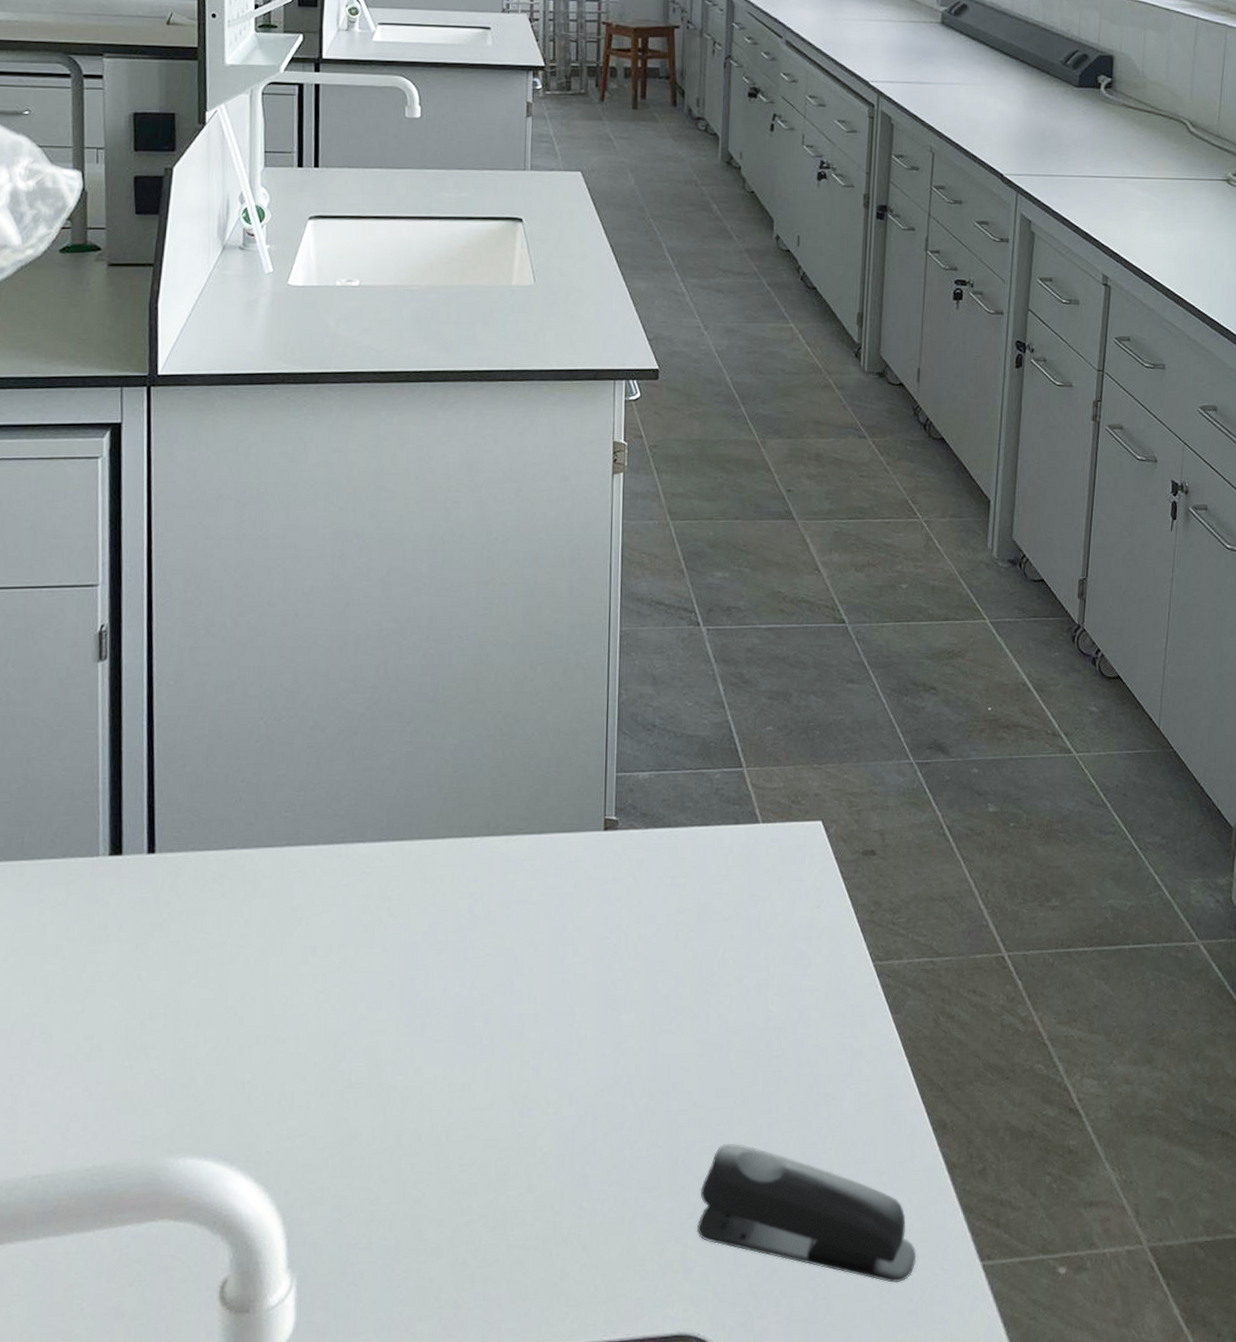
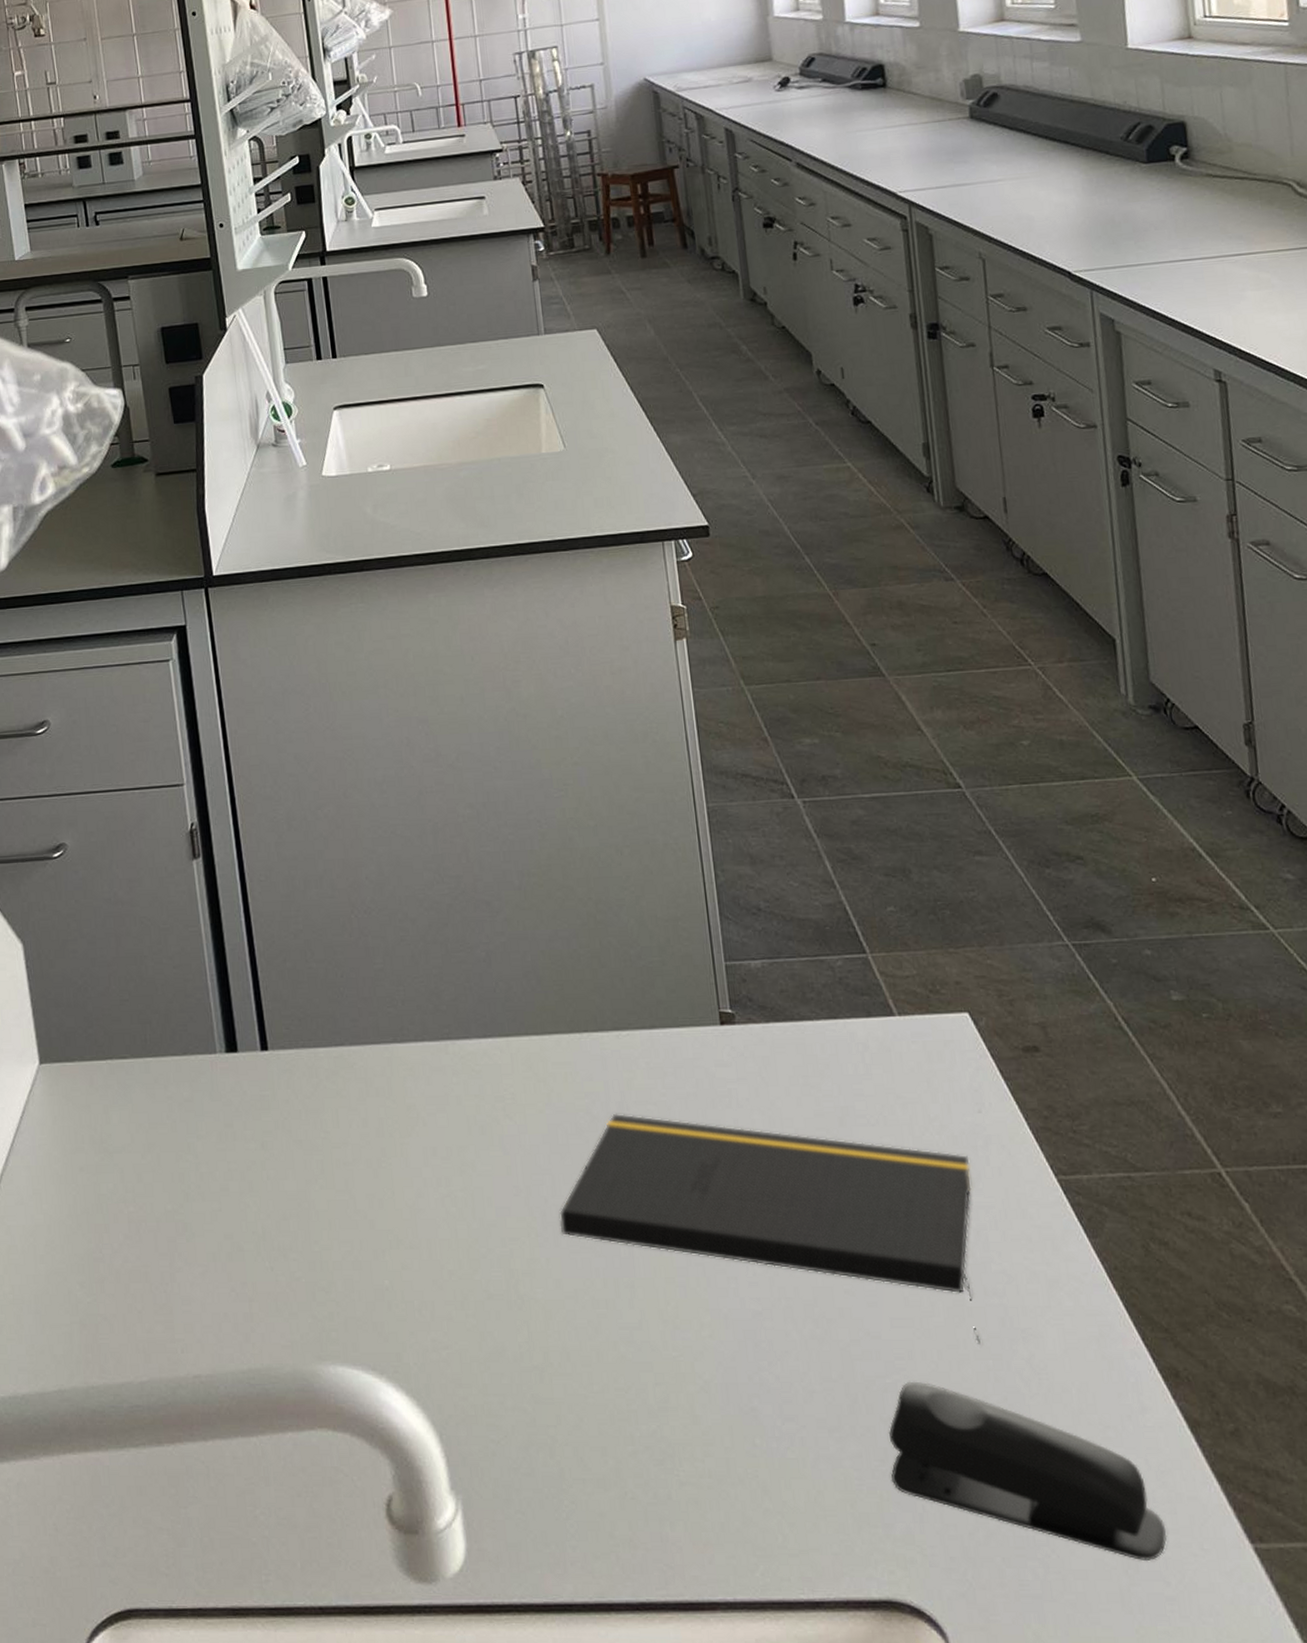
notepad: none [428,911,804,1108] -> present [559,1113,981,1344]

